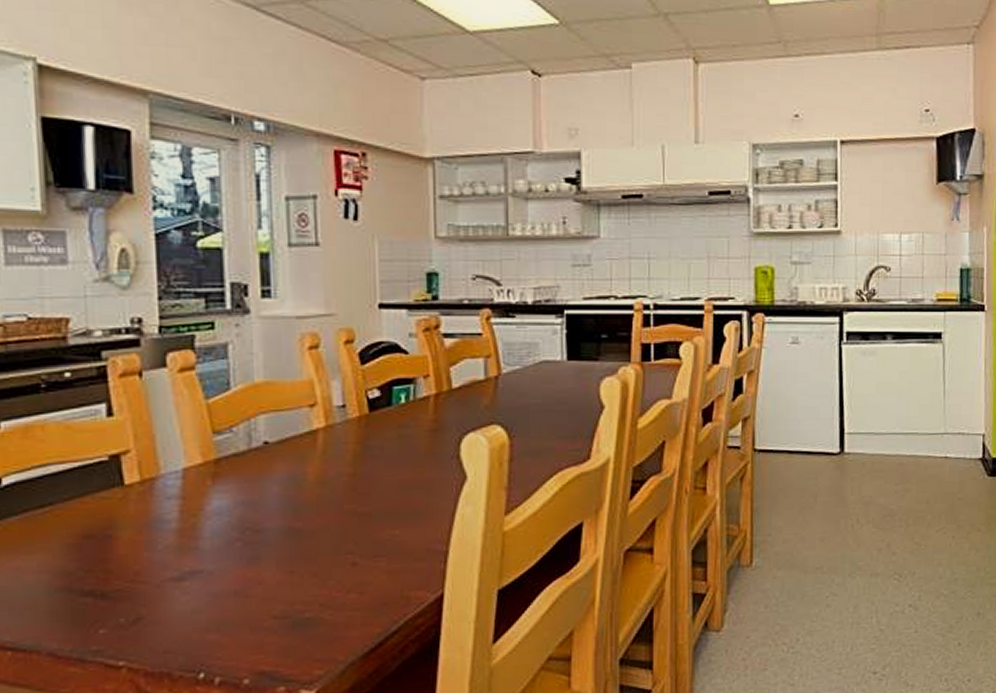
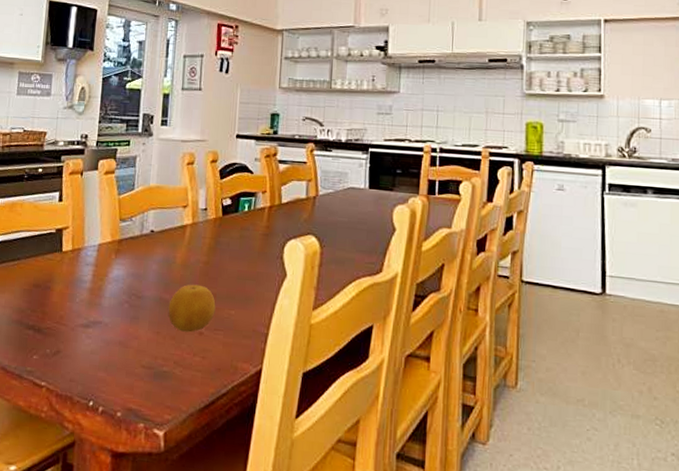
fruit: none [303,504,372,566] -> present [168,284,216,333]

